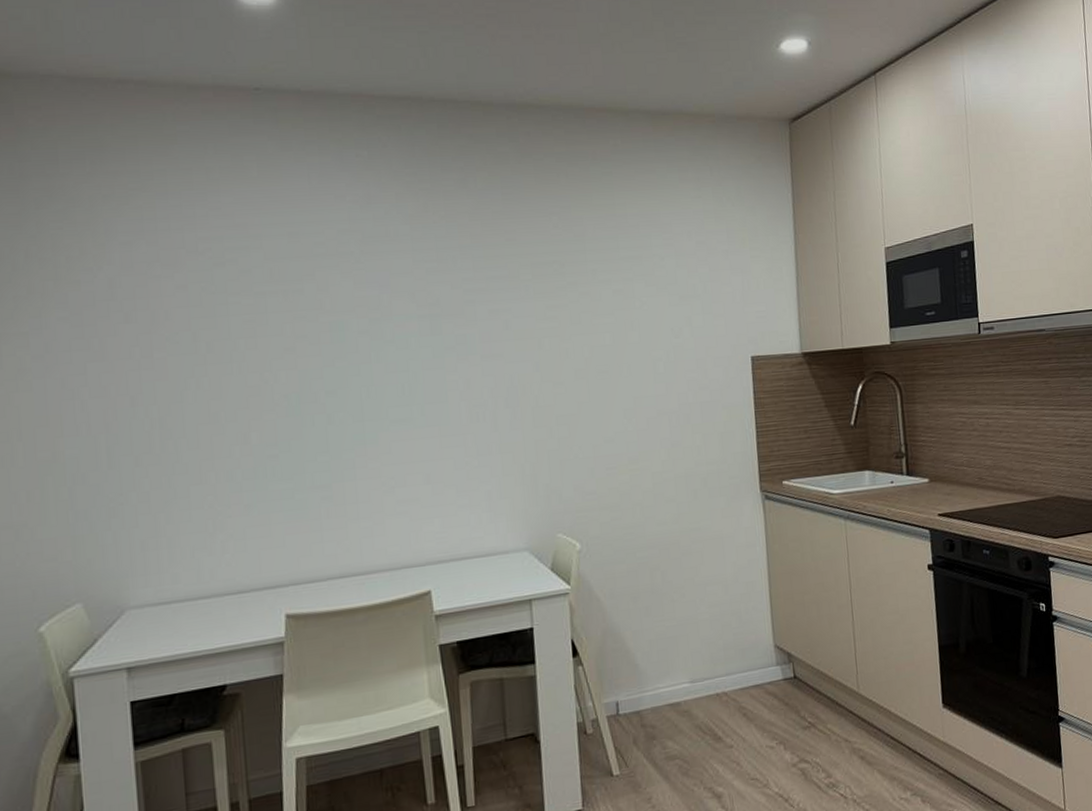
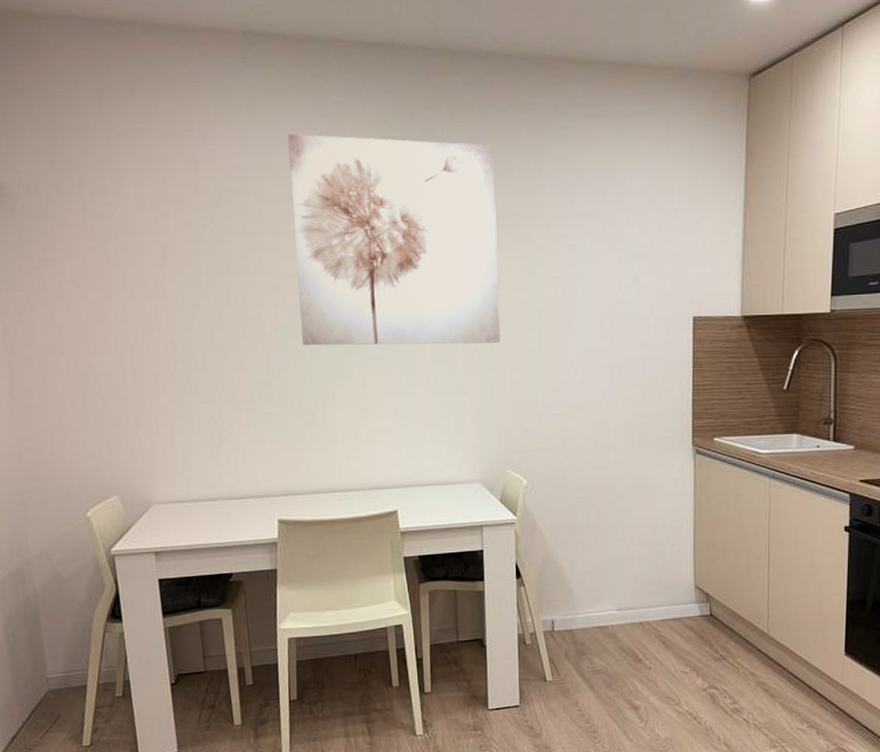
wall art: none [302,189,545,412] -> present [287,134,501,346]

